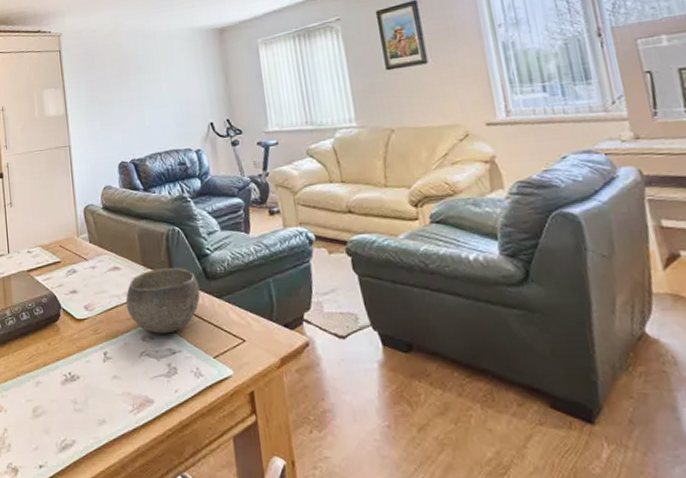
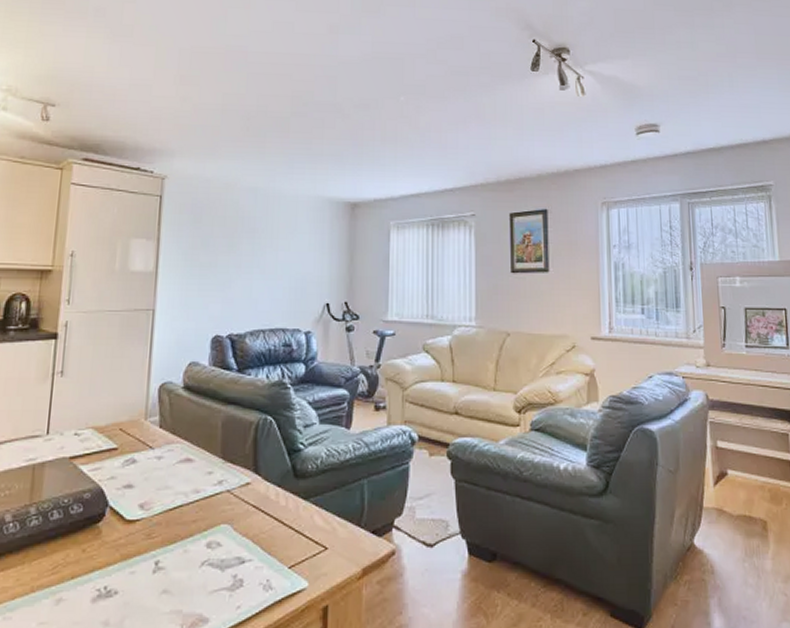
bowl: present [125,268,200,334] -> none [193,463,285,540]

